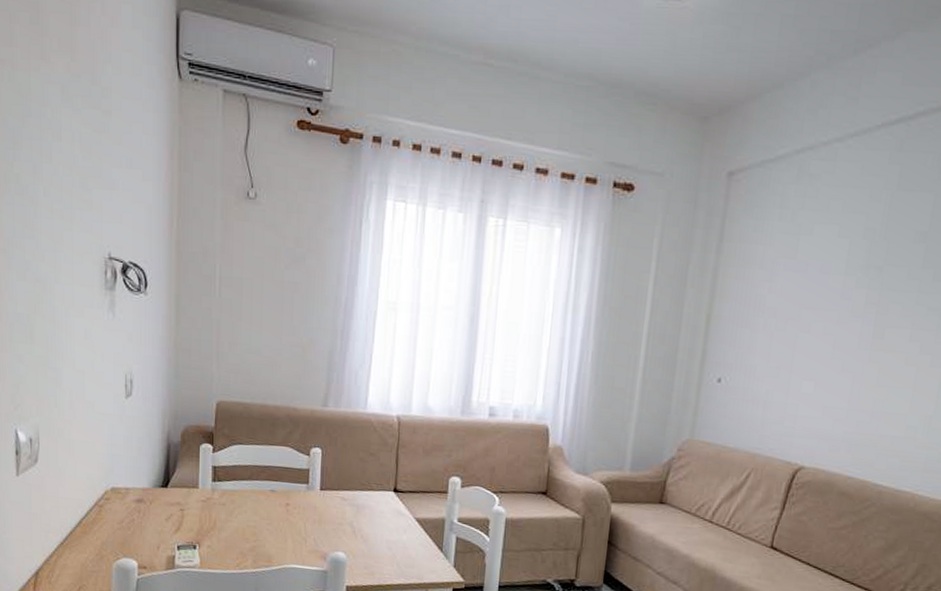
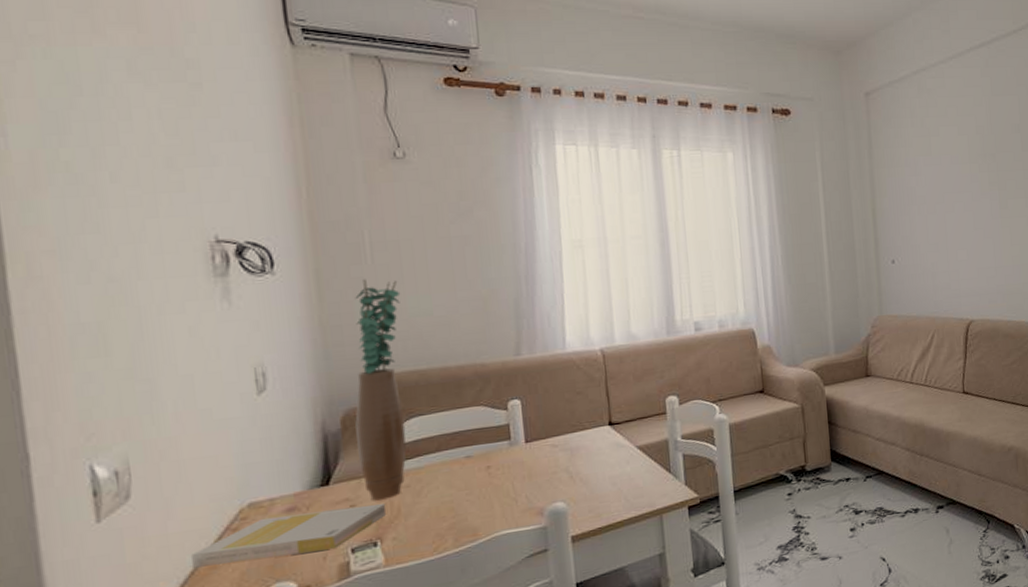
book: none [72,502,206,543] -> present [191,503,387,568]
vase: none [191,310,238,512] -> present [355,279,406,501]

